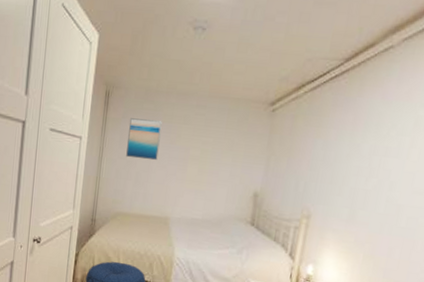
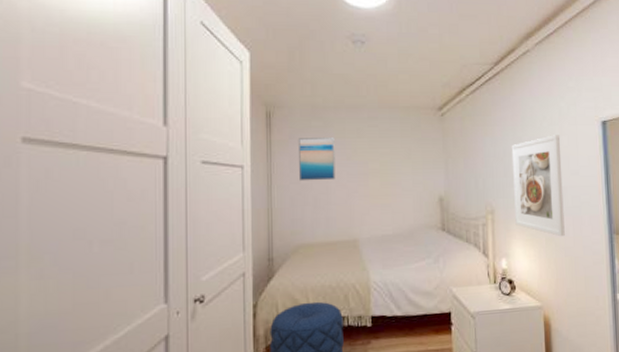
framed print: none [332,146,409,257] -> present [511,135,565,237]

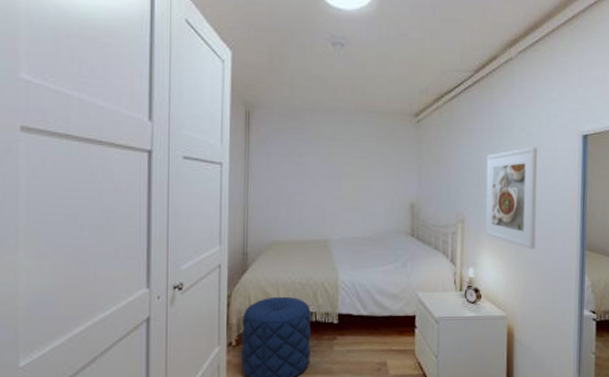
wall art: present [297,138,335,181] -> none [274,138,310,181]

